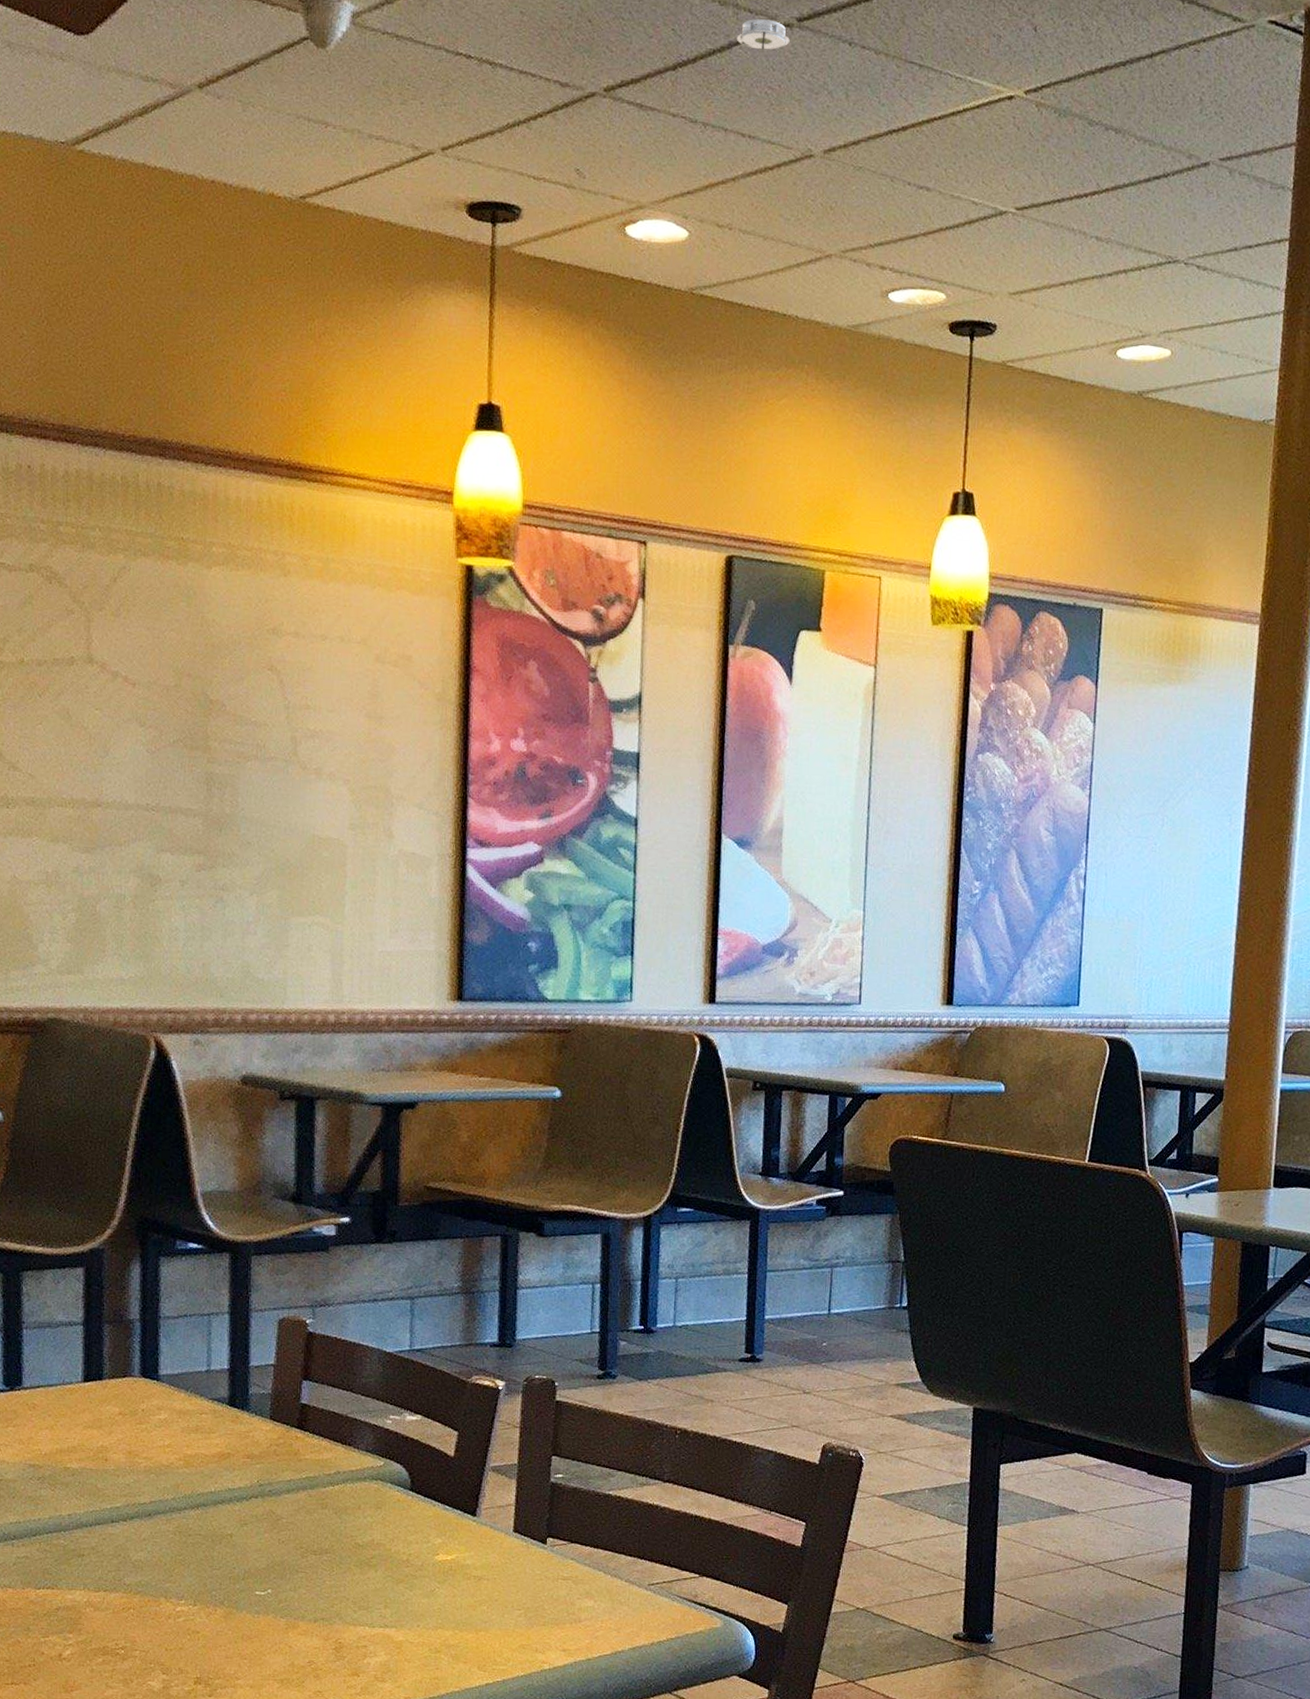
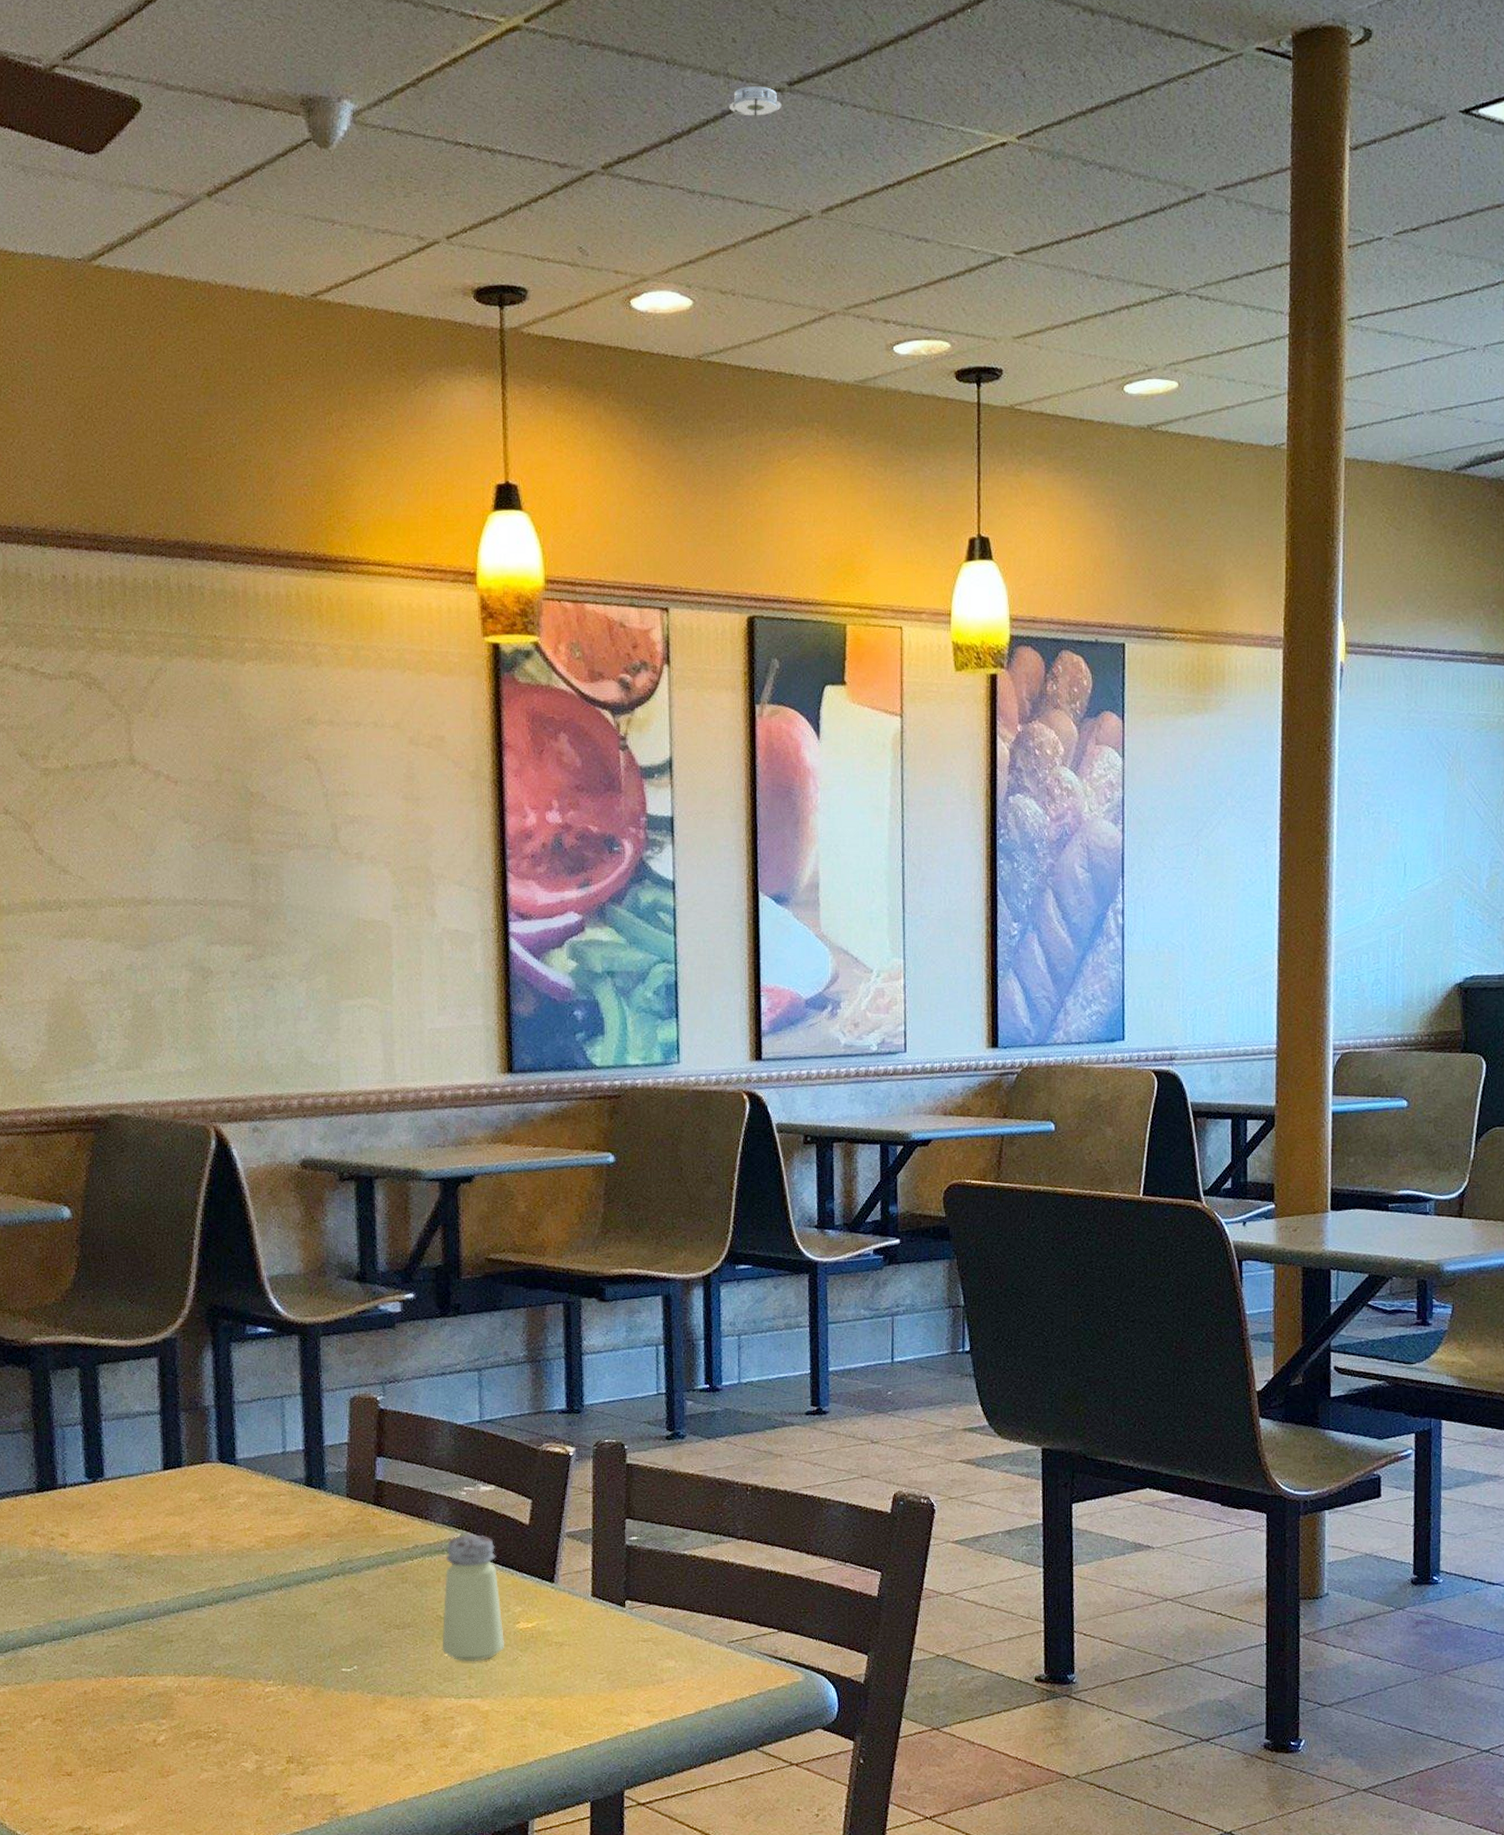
saltshaker: none [358,1463,423,1591] -> present [442,1534,505,1662]

